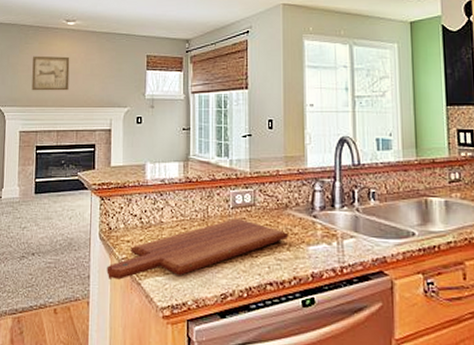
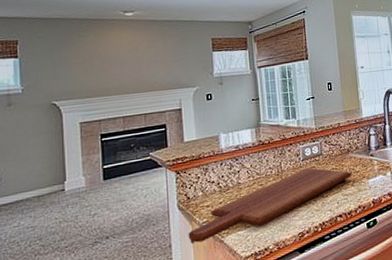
wall art: present [31,56,70,91] -> none [89,45,133,82]

